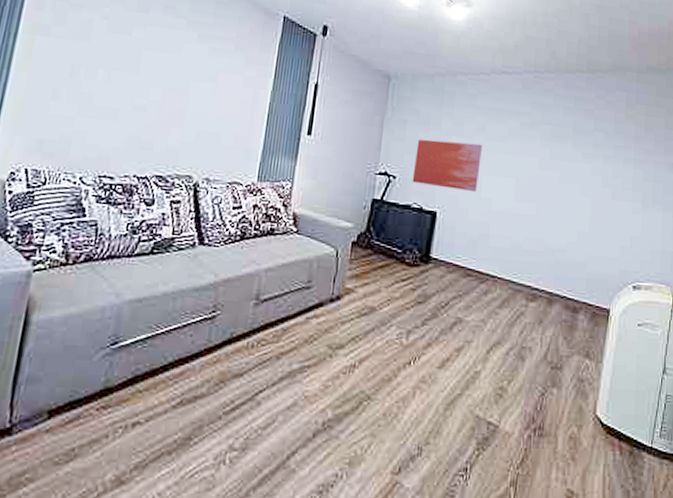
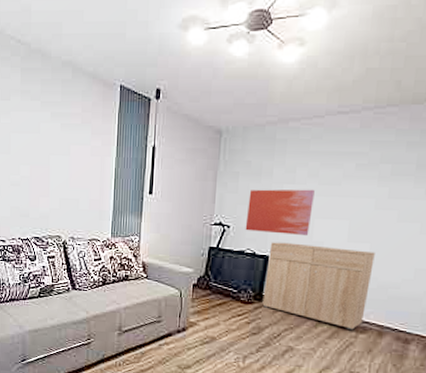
dresser: none [429,196,541,299] -> present [262,242,375,331]

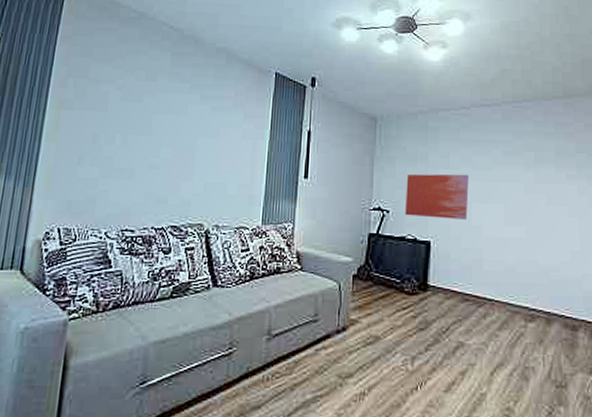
dresser: present [262,242,375,331] -> none [427,227,532,320]

